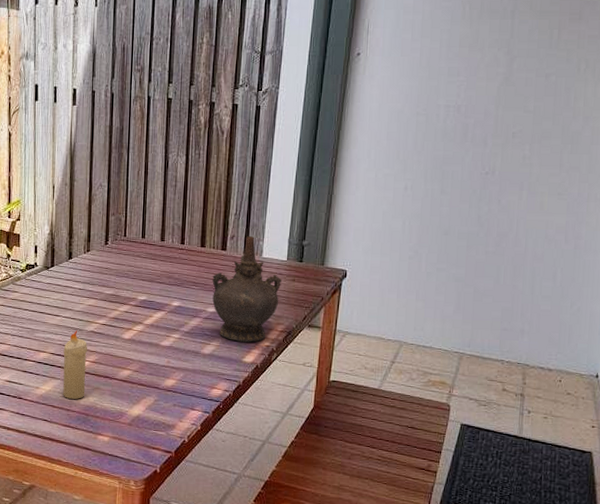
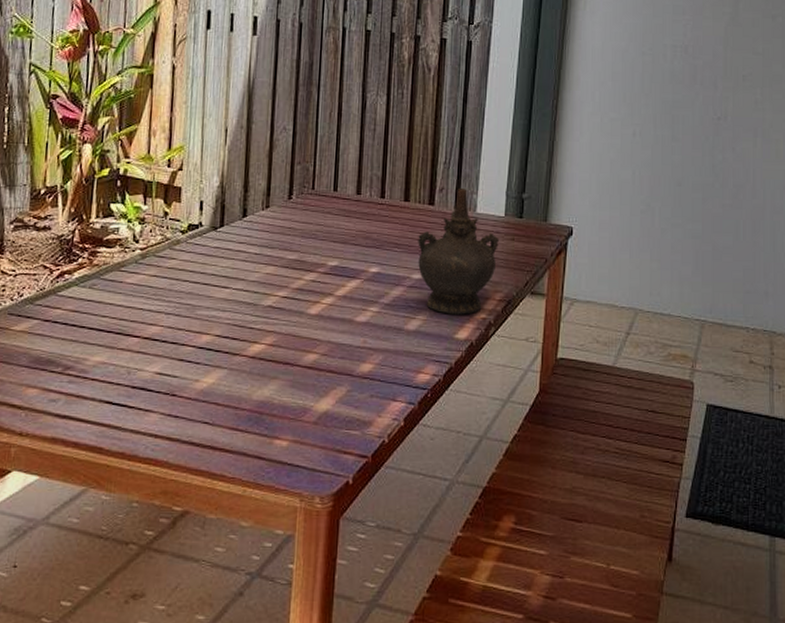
candle: present [63,330,88,400] -> none [230,305,264,395]

